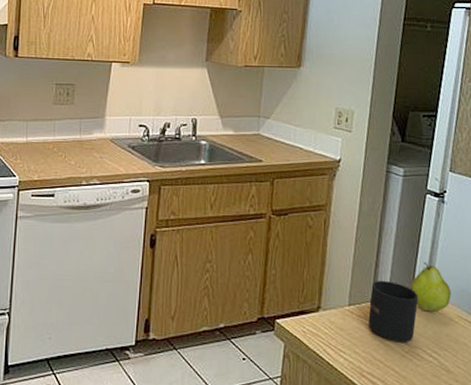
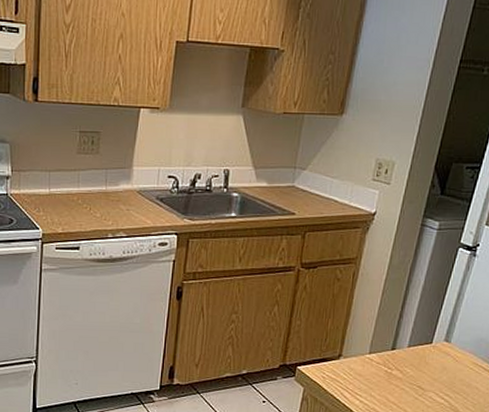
mug: present [368,280,419,343] -> none [386,330,438,387]
fruit: present [410,262,451,313] -> none [431,313,470,360]

